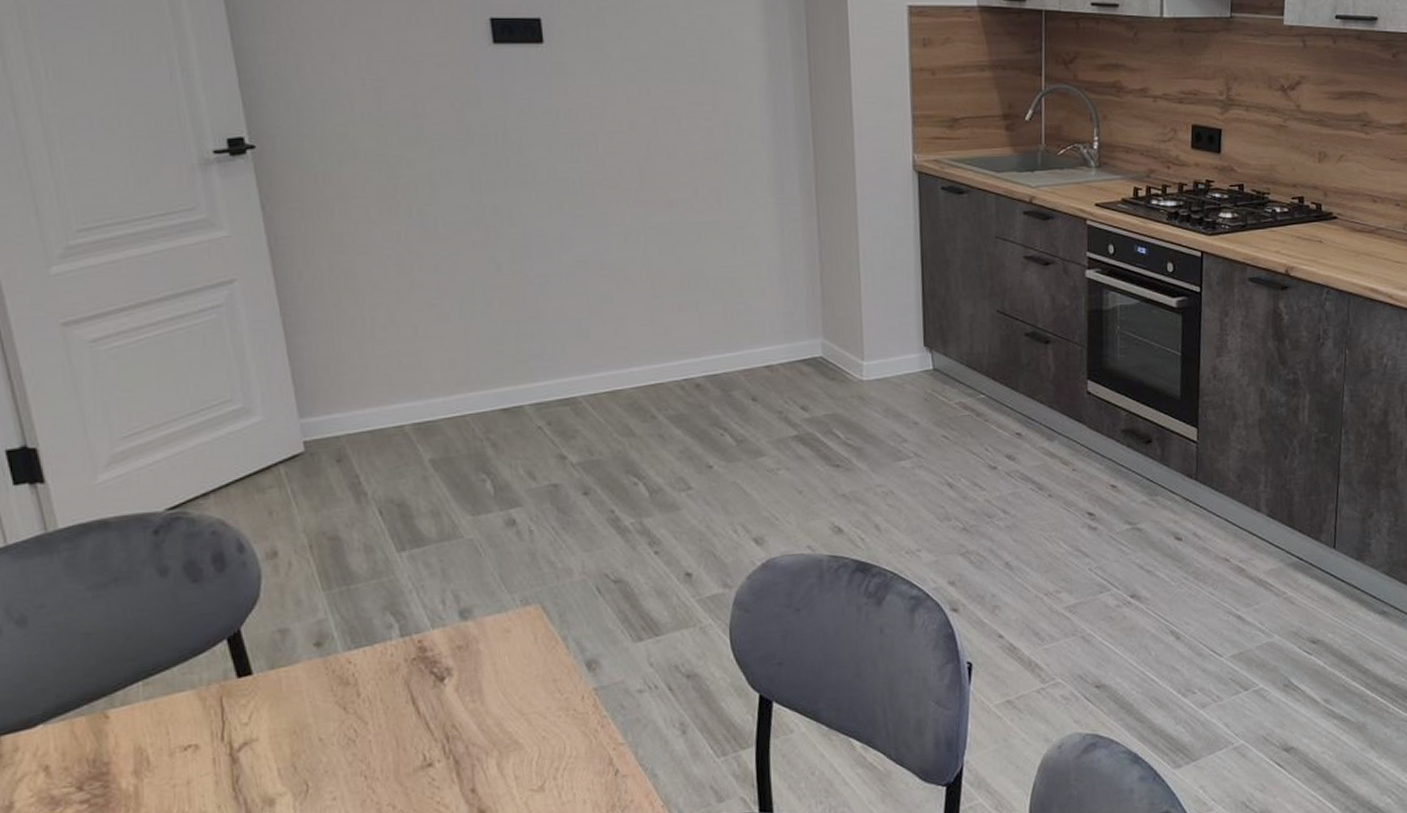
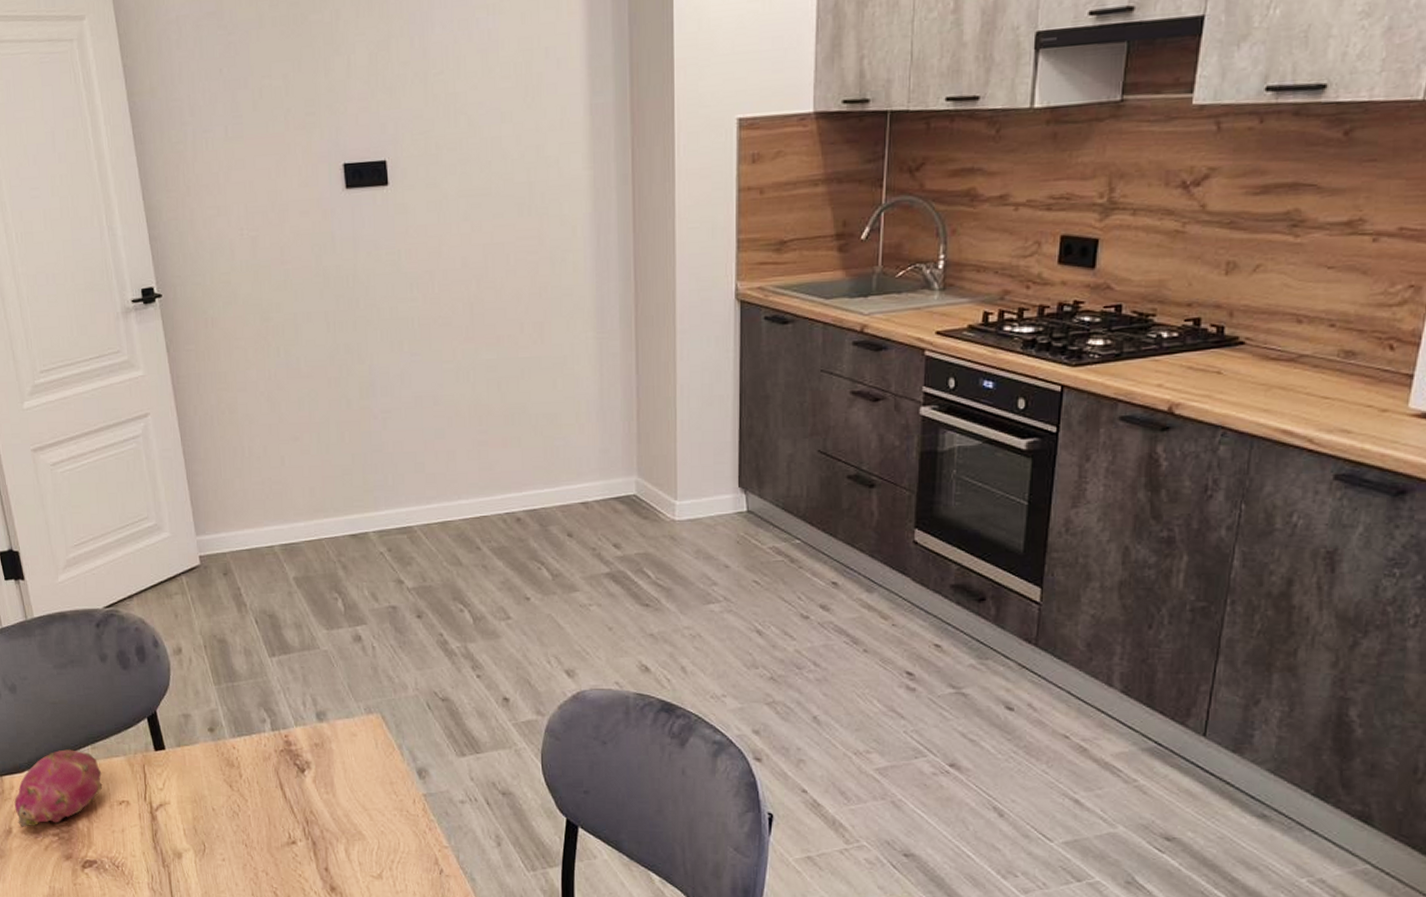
fruit: none [19,689,159,800] -> present [14,749,103,828]

